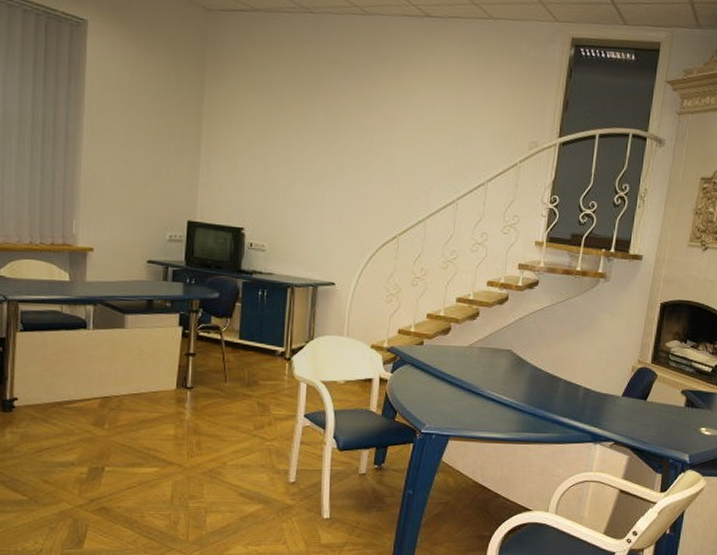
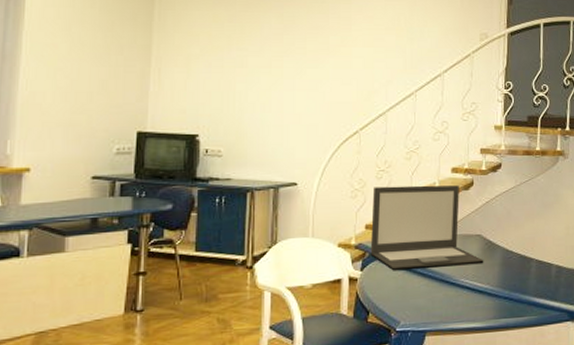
laptop: none [401,293,512,379] -> present [370,185,484,271]

